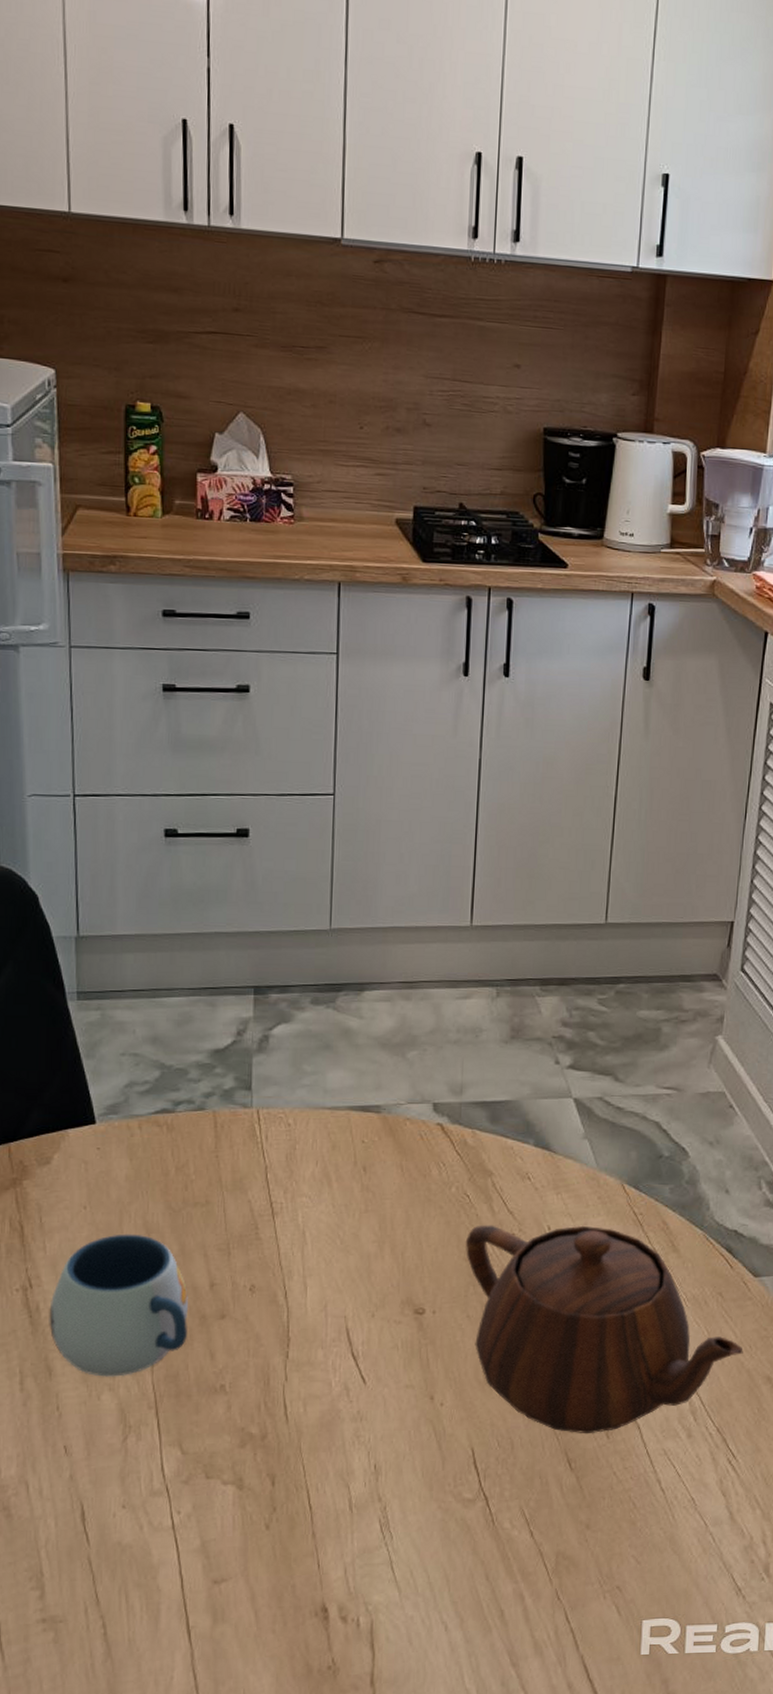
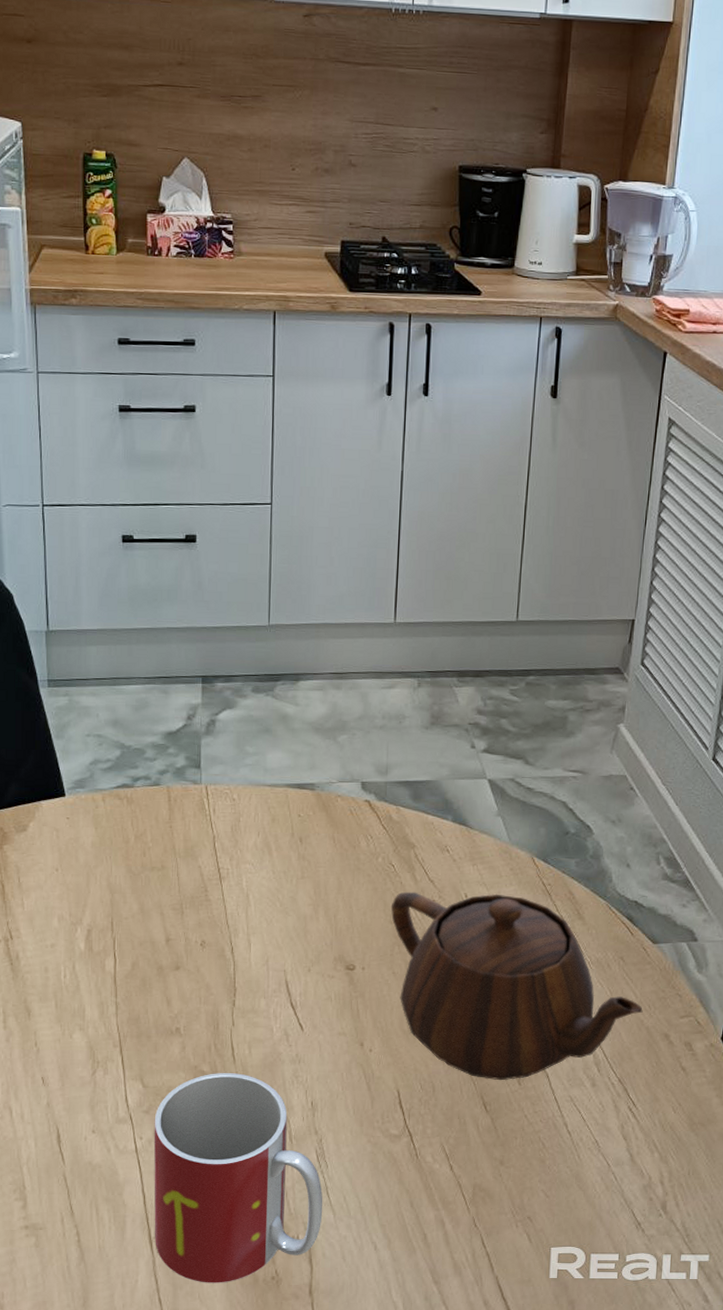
mug: present [49,1234,188,1377] -> none [27,893,147,1018]
mug: none [193,1435,387,1677] -> present [153,1073,323,1283]

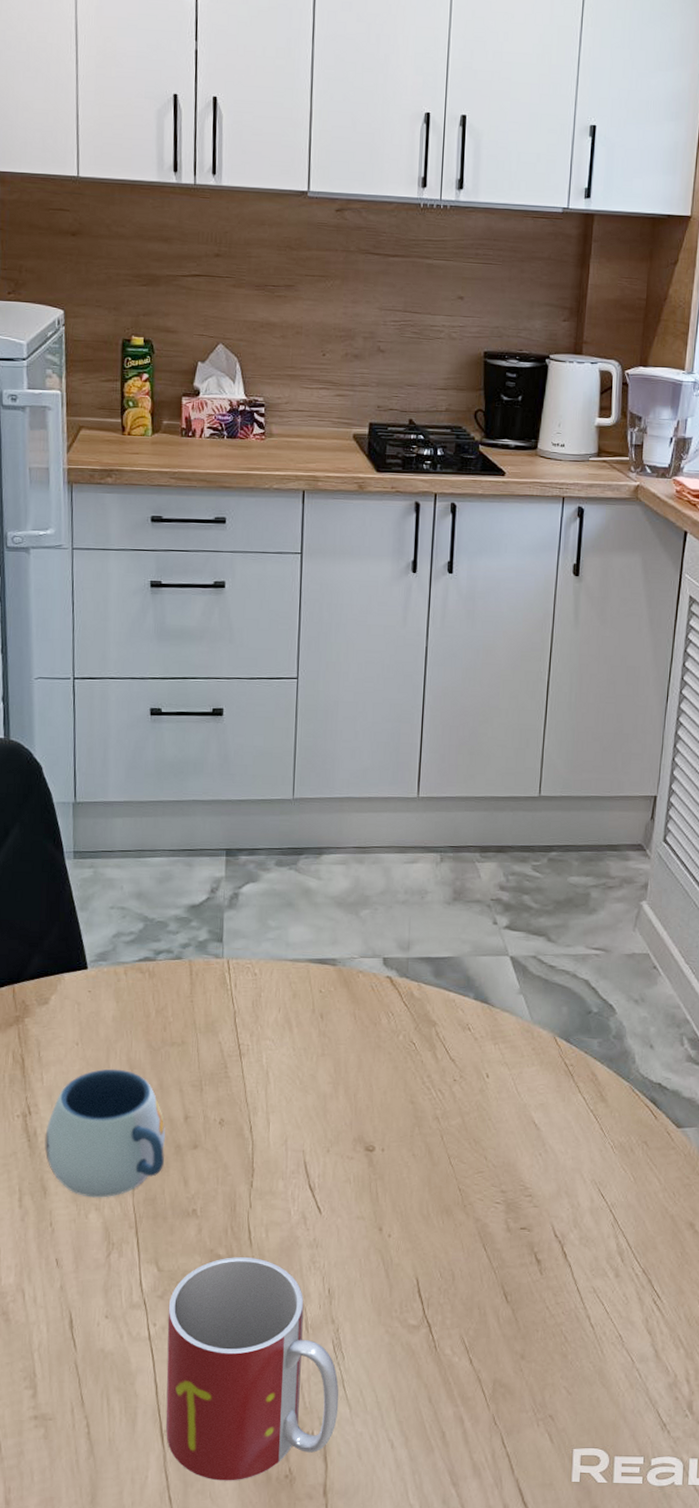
mug: none [27,893,147,1018] -> present [44,1069,165,1198]
teapot: present [390,891,643,1081] -> none [411,1070,667,1270]

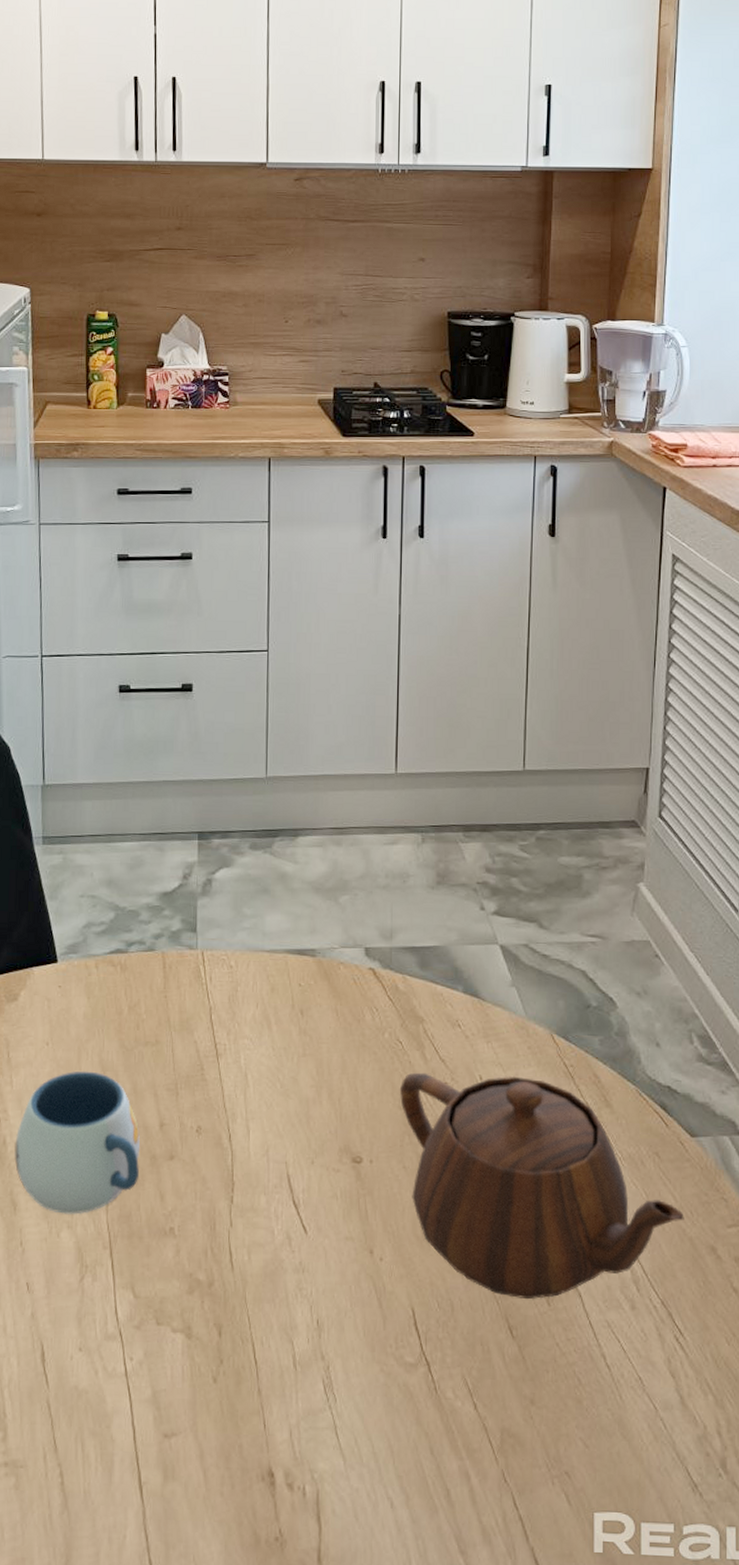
mug: present [166,1257,339,1481] -> none [144,1282,332,1543]
teapot: none [411,1070,667,1270] -> present [399,1072,684,1300]

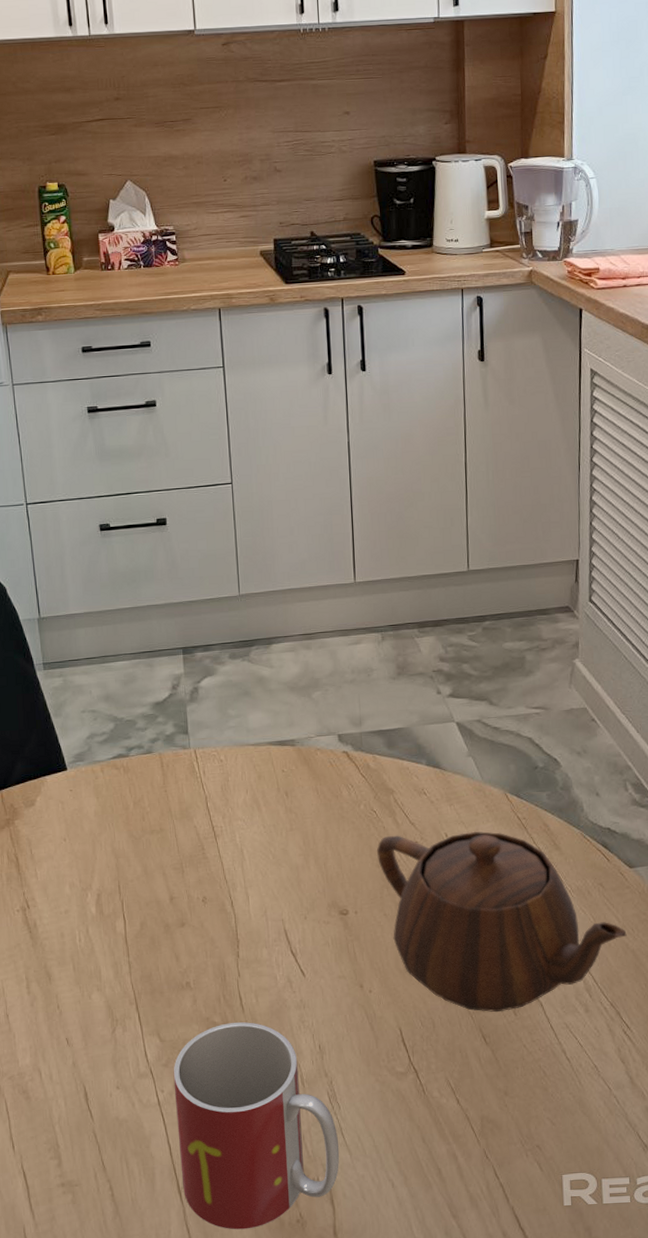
mug: present [14,1071,140,1214] -> none [44,859,155,980]
mug: none [144,1282,332,1543] -> present [173,1022,340,1230]

